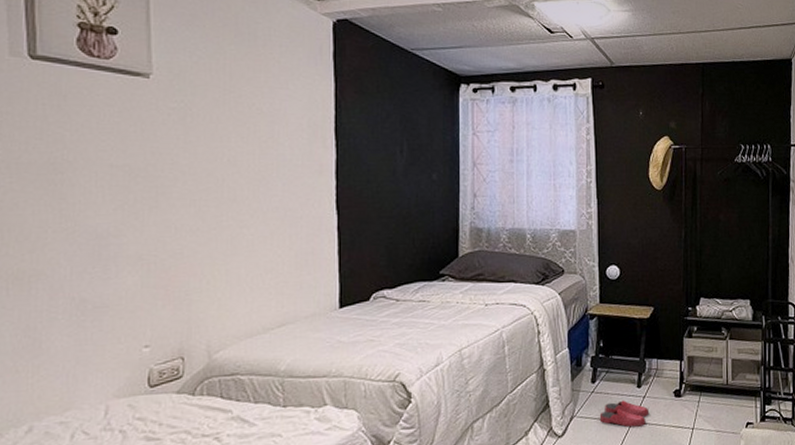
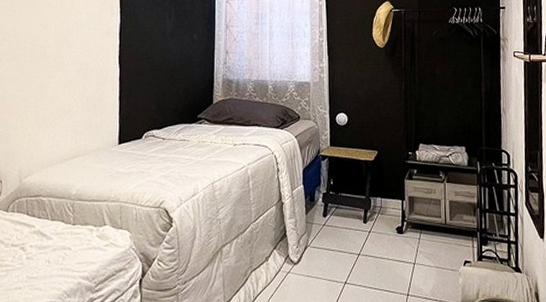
slippers: present [599,400,650,428] -> none [330,234,375,259]

